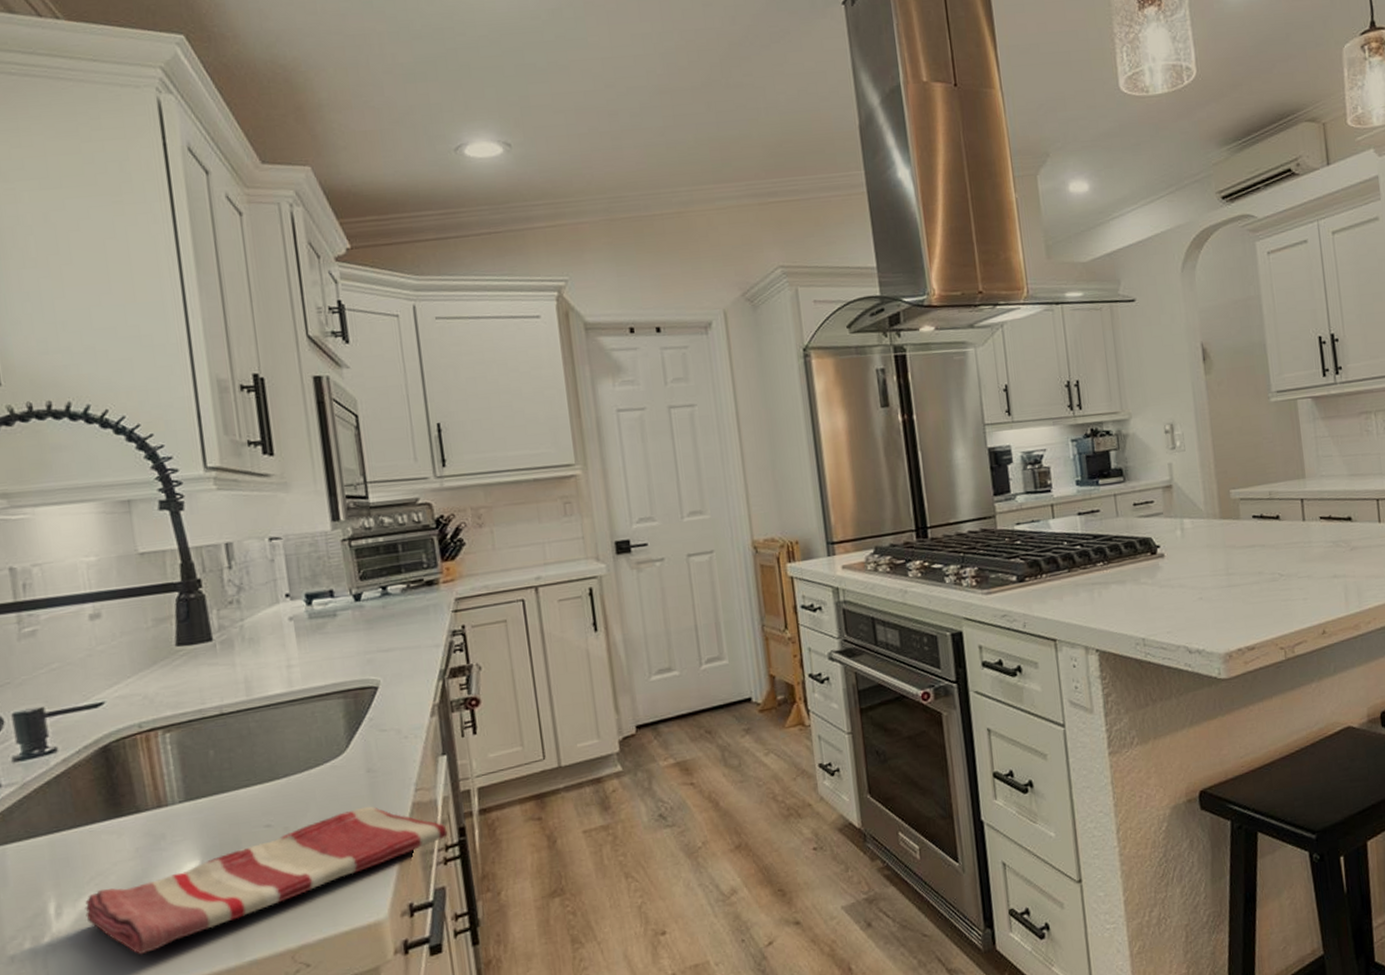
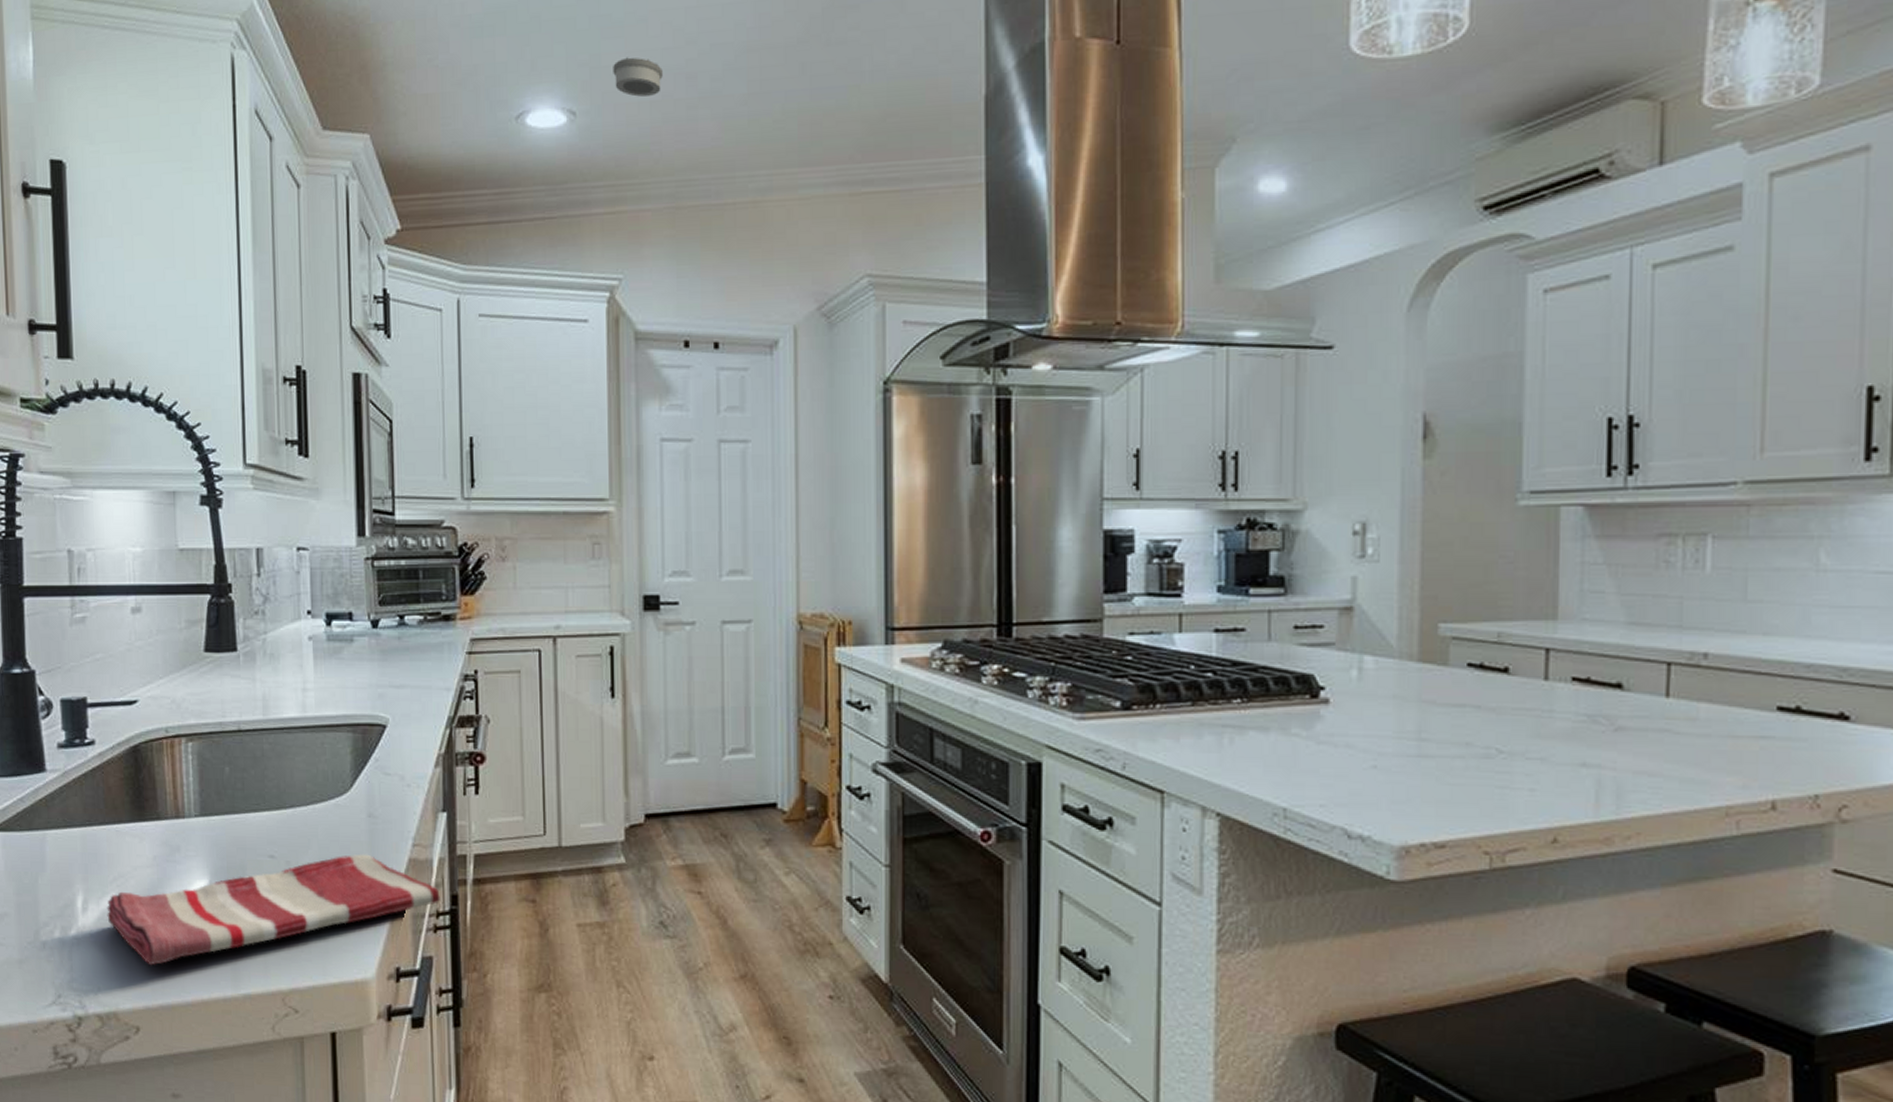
smoke detector: none [541,98,588,131] -> present [613,57,663,97]

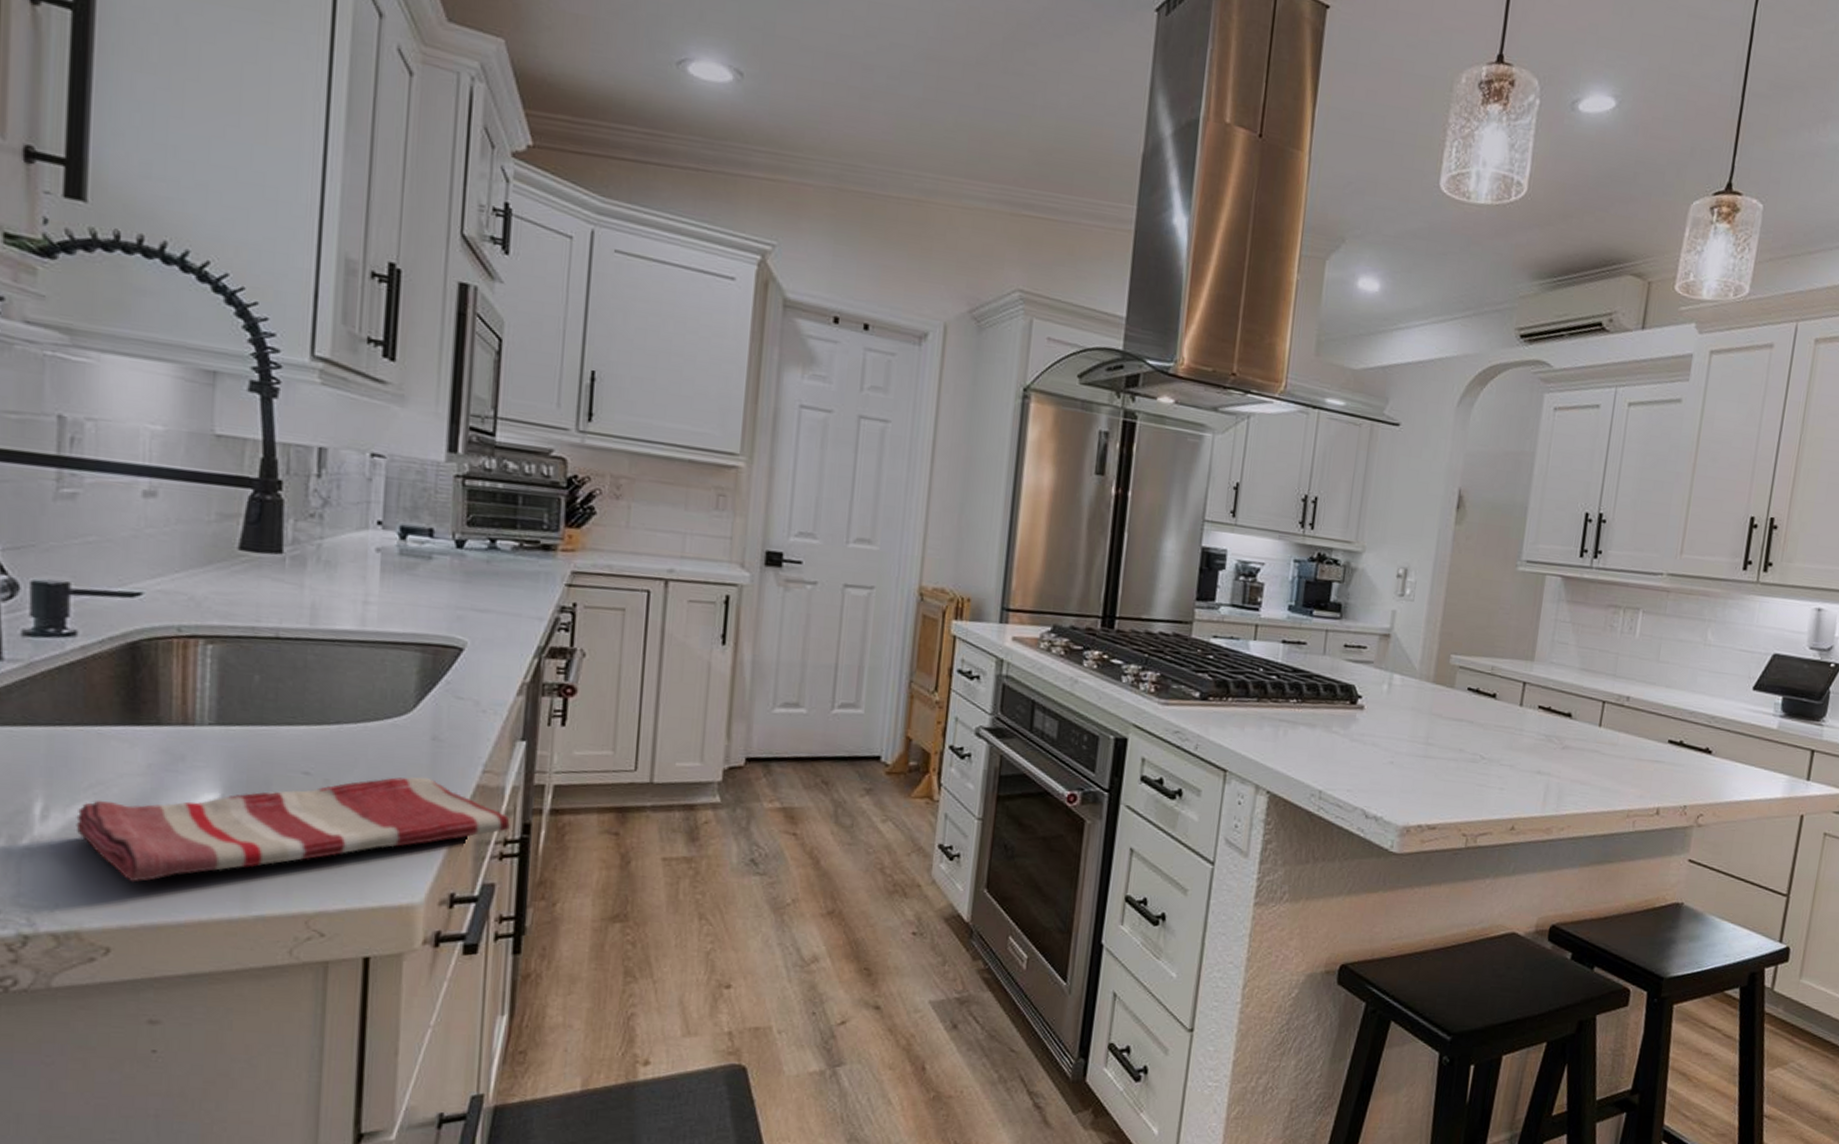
smoke detector: present [613,57,663,97] -> none [787,33,839,77]

